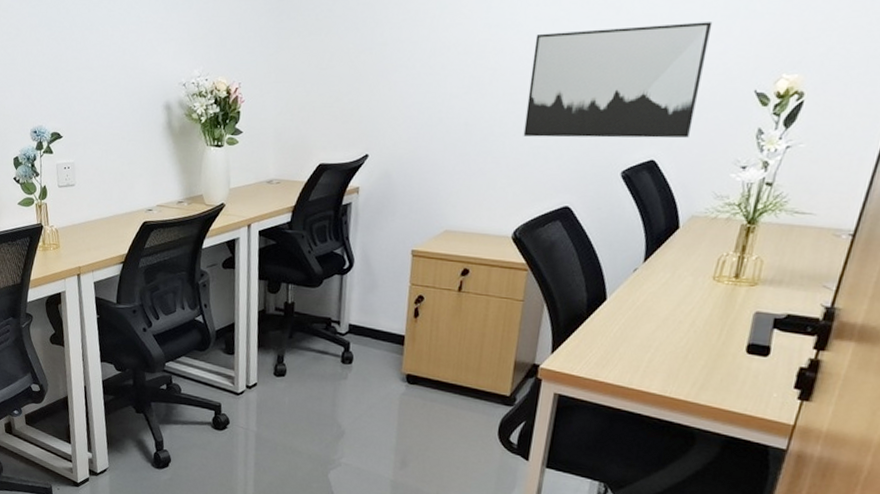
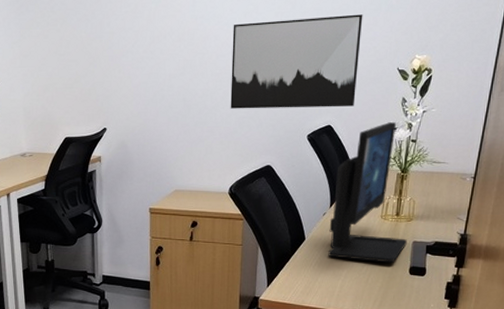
computer monitor: none [635,159,747,337] -> present [328,122,407,263]

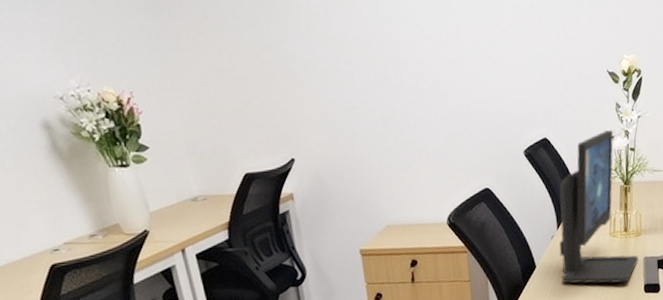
wall art: present [230,14,363,109] -> none [426,11,569,126]

